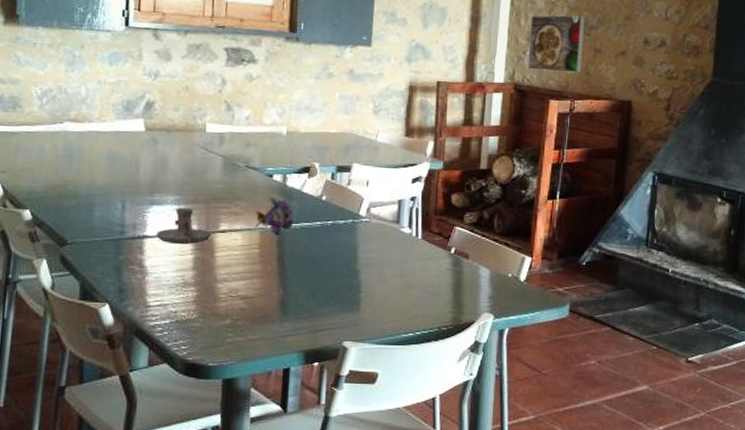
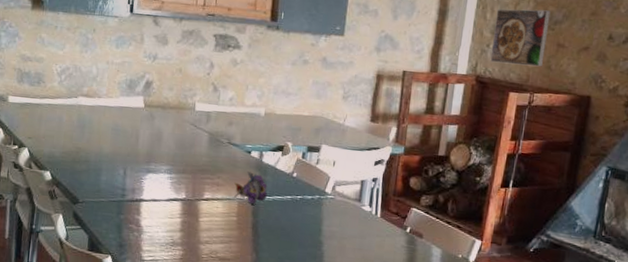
candle holder: present [156,208,212,245] -> none [151,177,197,210]

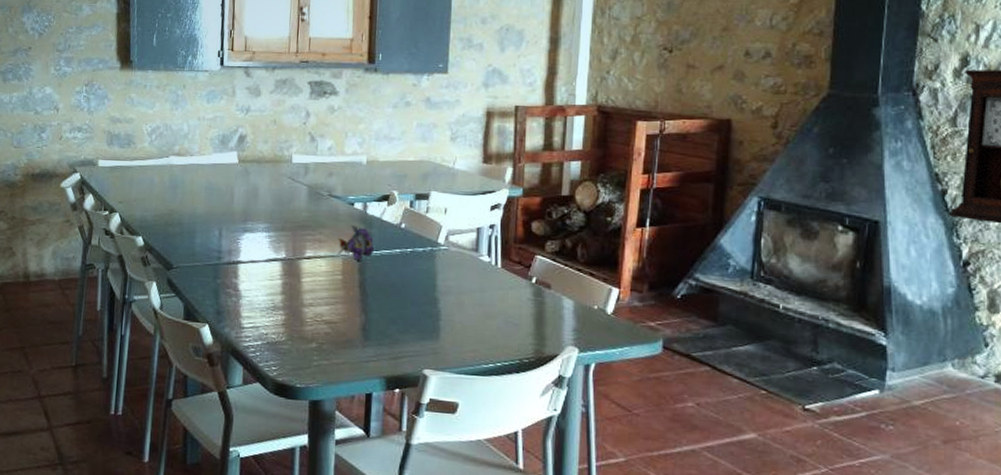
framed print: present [490,9,551,67] -> none [612,29,676,91]

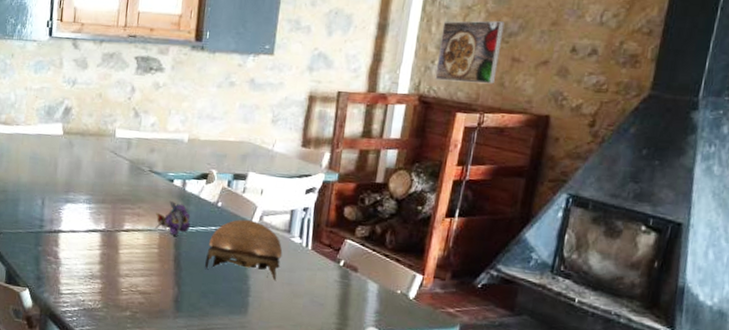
decorative bowl: none [392,240,472,302] -> present [205,219,283,280]
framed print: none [612,29,676,91] -> present [435,20,505,84]

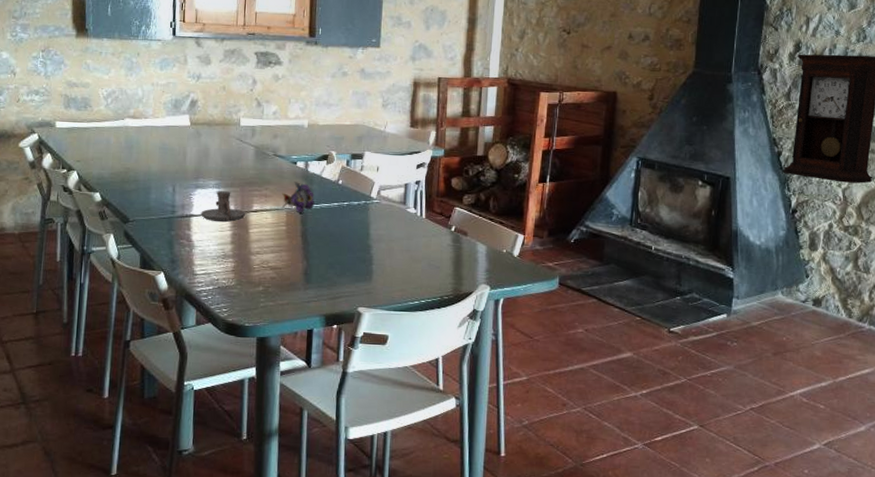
candle holder: none [69,207,117,241] -> present [201,191,246,223]
decorative bowl: present [205,219,283,280] -> none [331,194,400,248]
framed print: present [435,20,505,84] -> none [520,14,573,67]

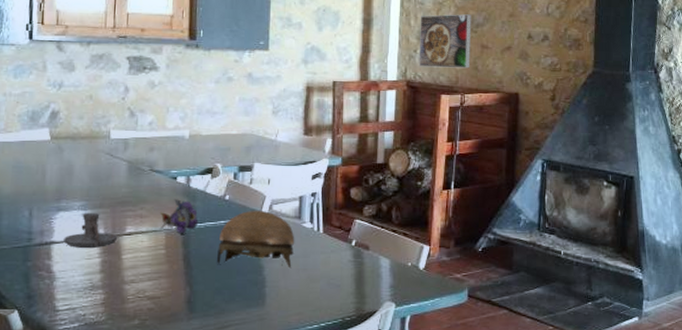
decorative bowl: none [331,194,400,248] -> present [217,210,295,267]
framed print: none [520,14,573,67] -> present [419,14,471,69]

